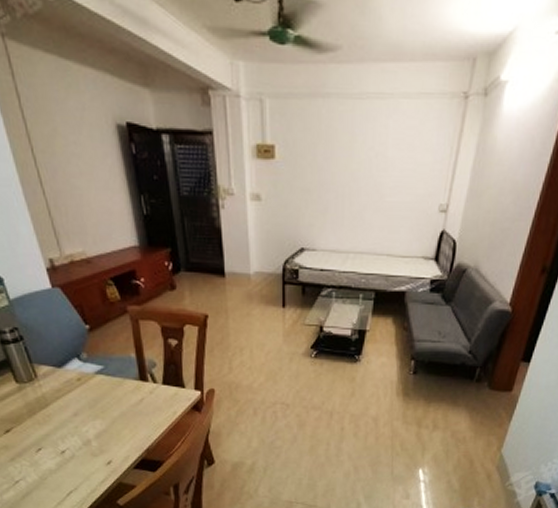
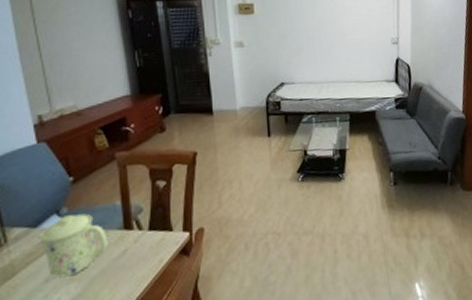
mug: none [63,361,126,414] -> present [38,213,108,278]

